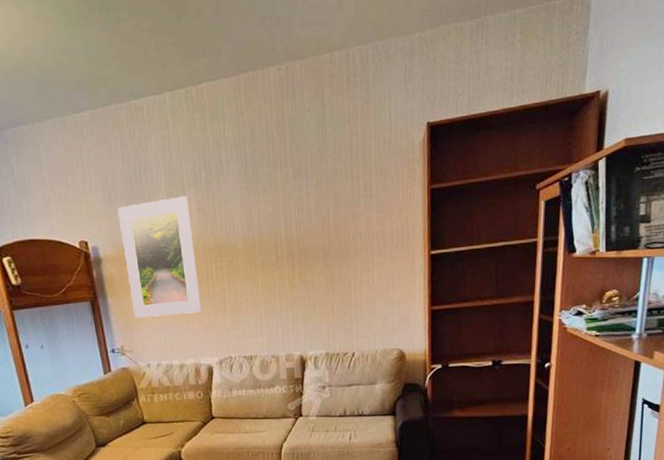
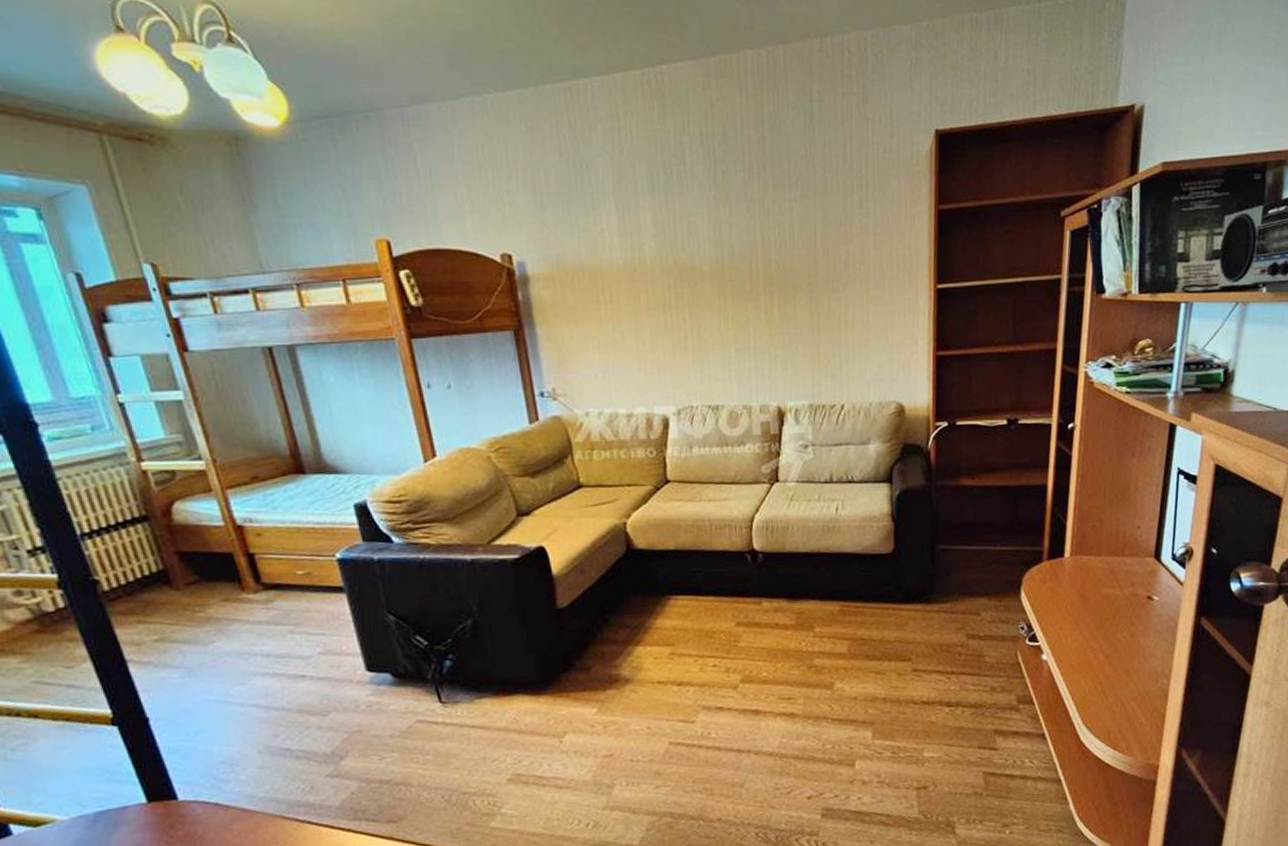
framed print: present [118,196,201,319] -> none [552,203,656,355]

